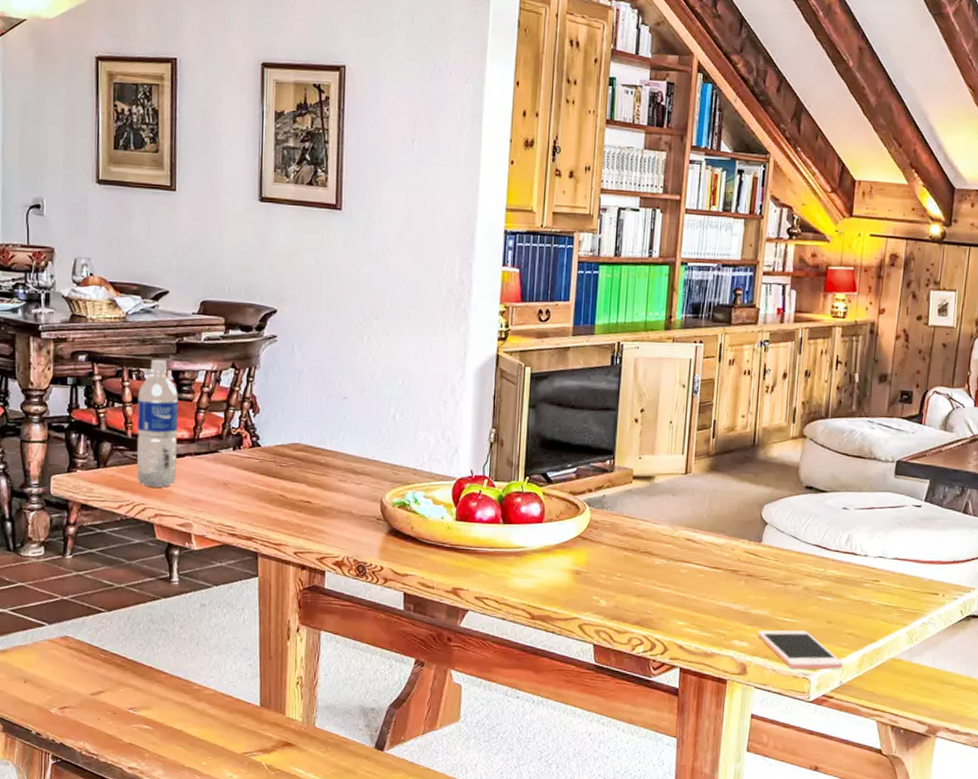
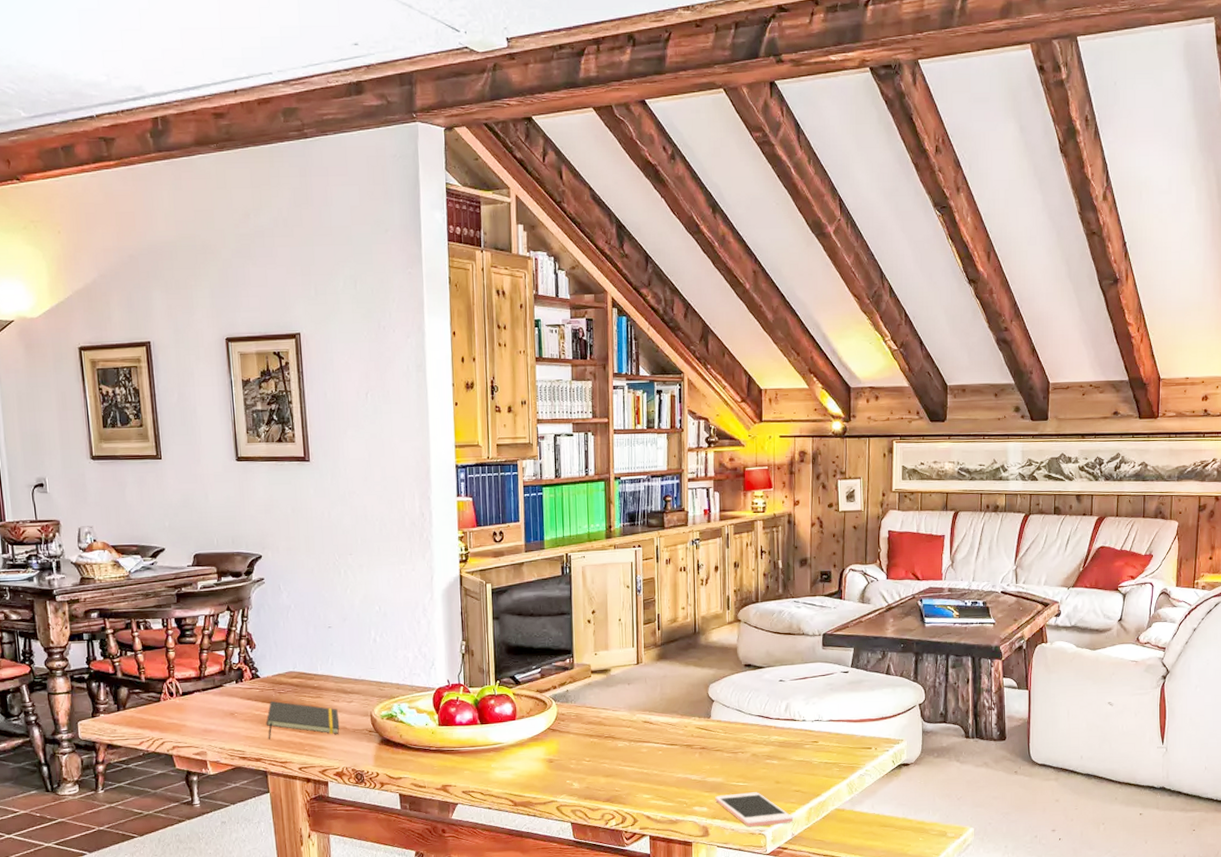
water bottle: present [137,359,179,488] -> none [147,609,188,723]
notepad: none [262,474,345,519] -> present [266,700,340,740]

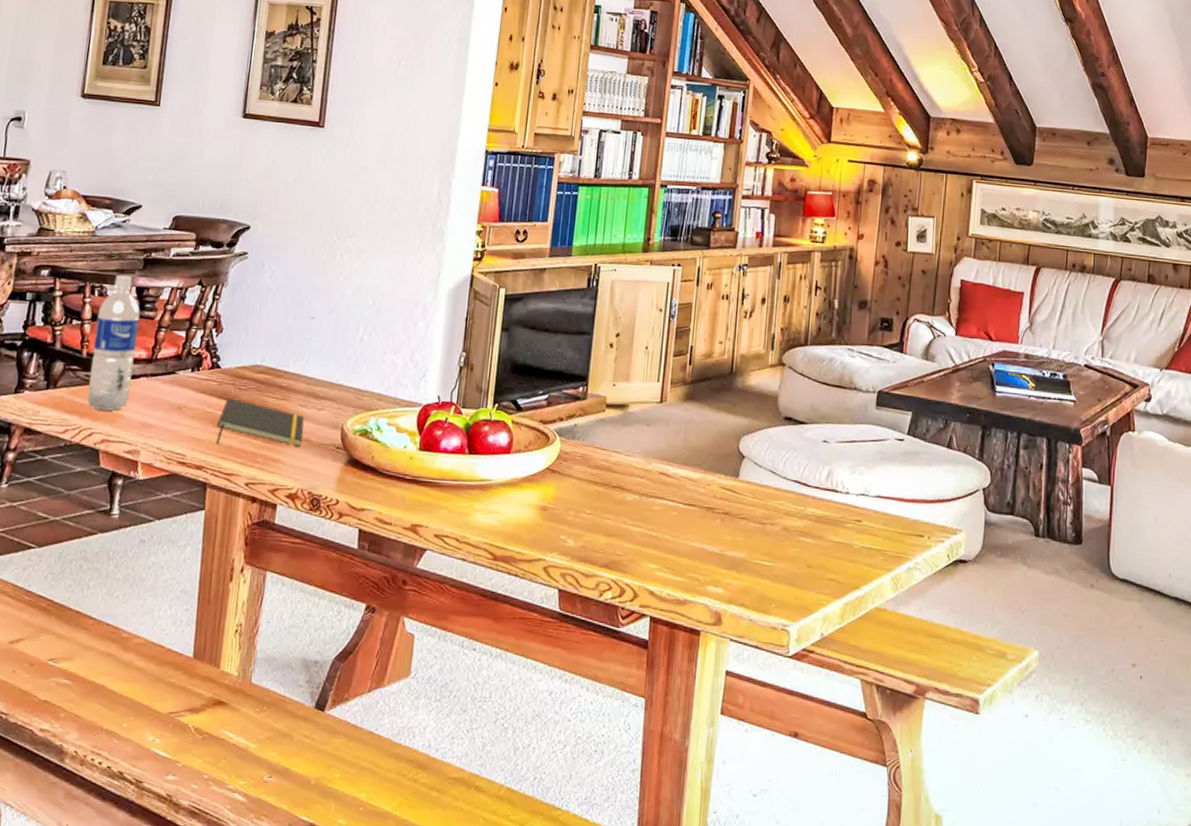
water bottle: none [147,609,188,723] -> present [87,275,140,411]
cell phone: present [715,792,794,827] -> none [733,574,825,620]

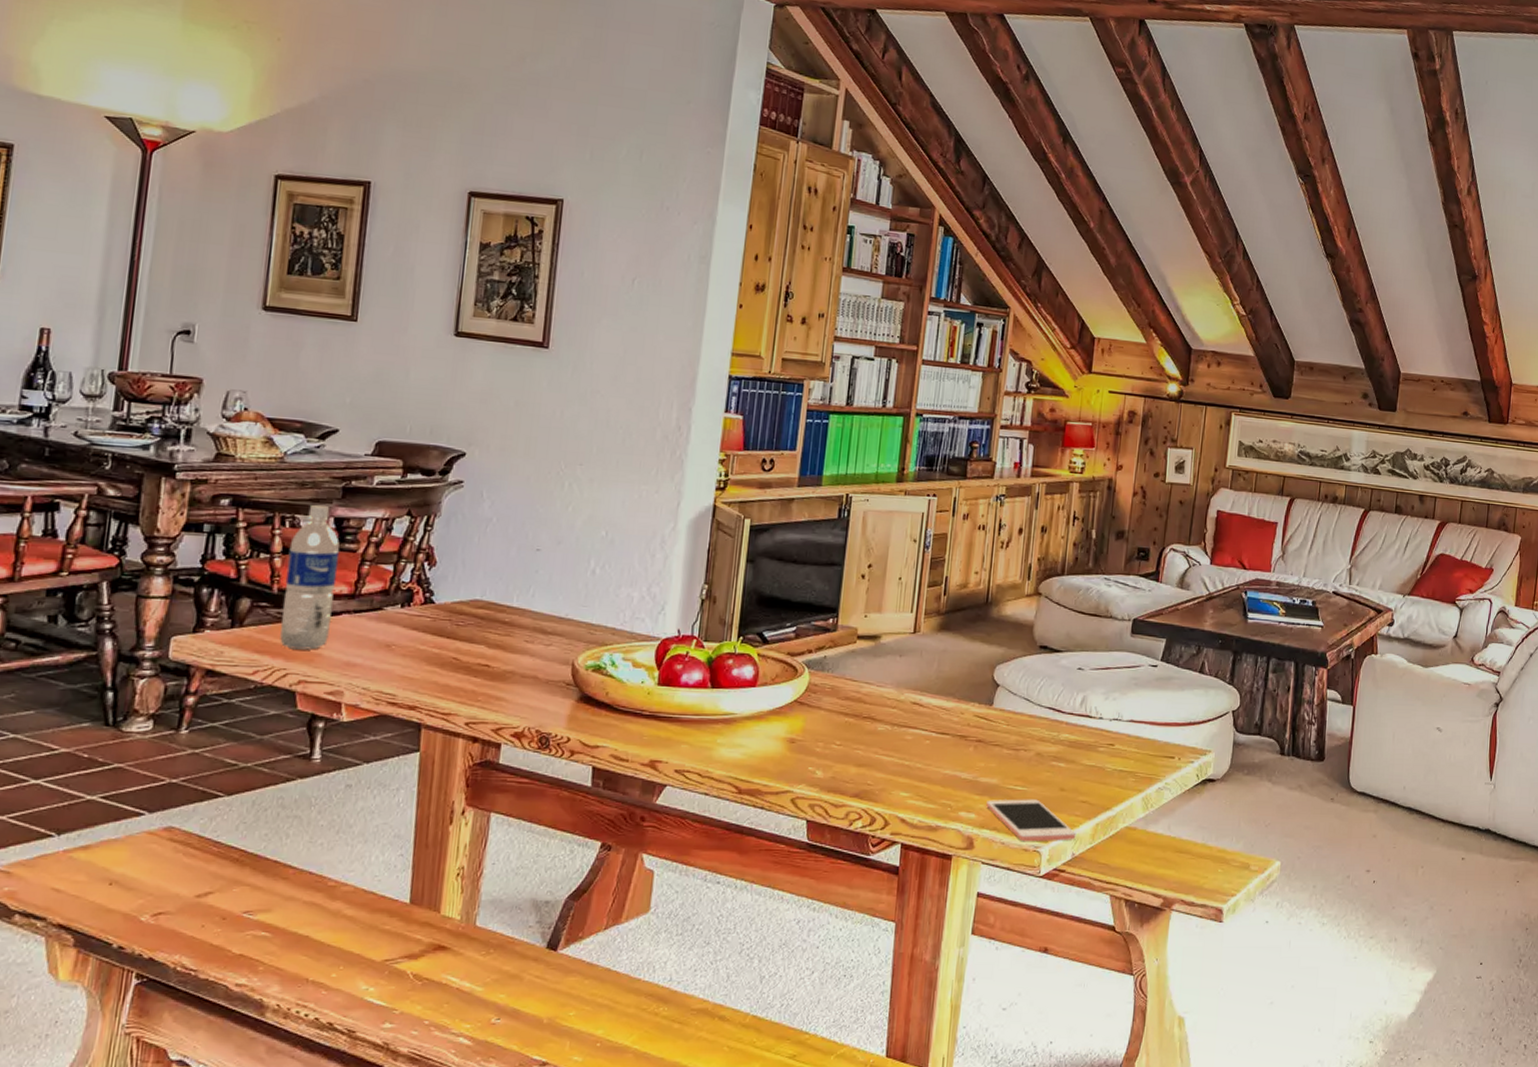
notepad: present [216,397,304,447] -> none [431,634,530,684]
cell phone: none [733,574,825,620] -> present [986,799,1076,842]

